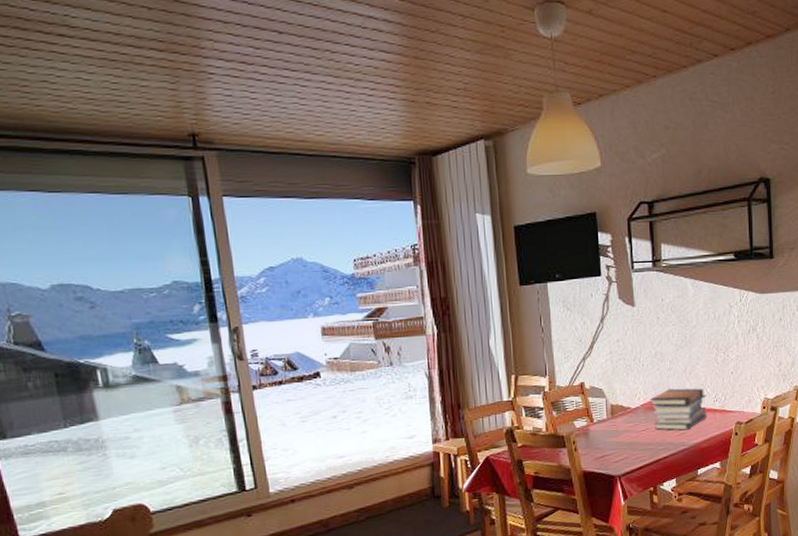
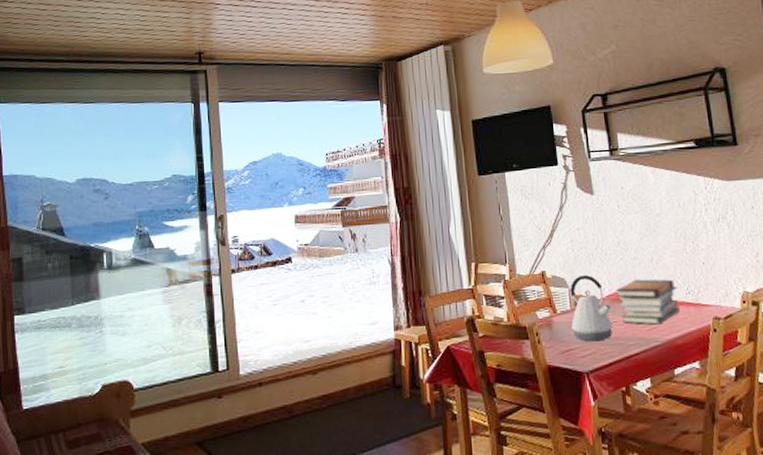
kettle: none [607,385,646,448] -> present [570,275,613,342]

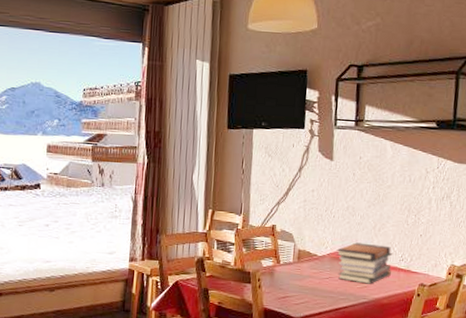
kettle: present [570,275,613,342] -> none [291,233,331,293]

